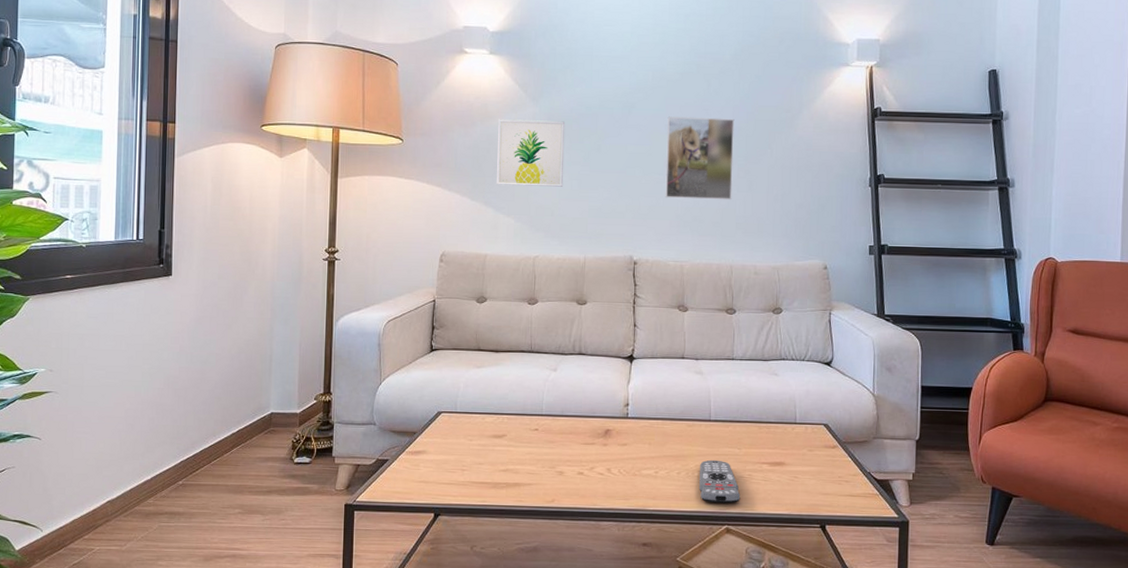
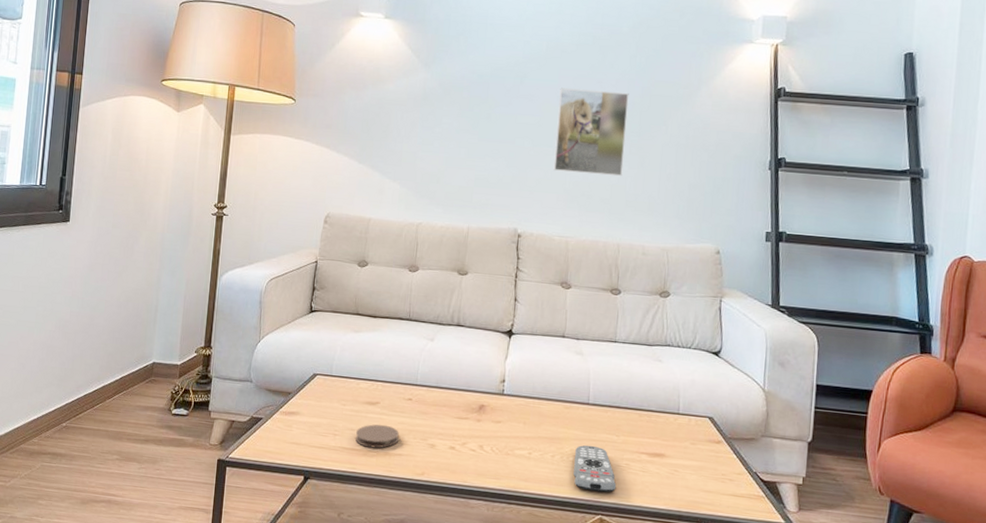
coaster: none [483,456,527,480] -> present [355,424,399,449]
wall art: present [496,119,566,187] -> none [383,83,456,154]

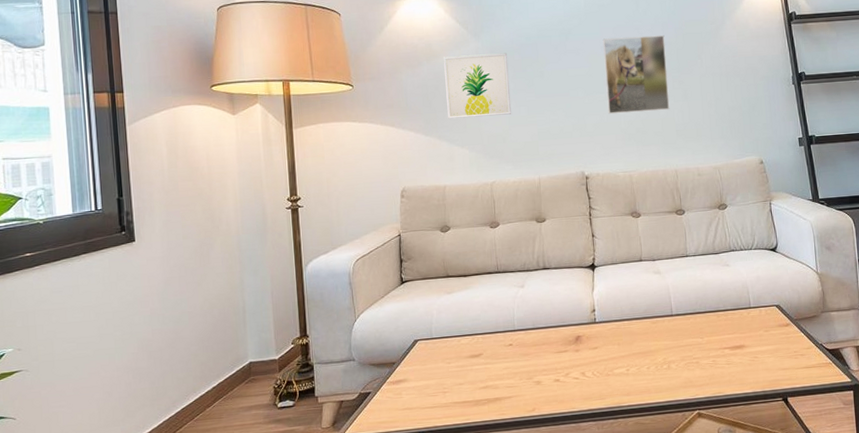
coaster: present [355,424,399,449] -> none [464,373,506,397]
wall art: none [383,83,456,154] -> present [443,53,512,119]
remote control: present [573,445,617,493] -> none [667,351,708,392]

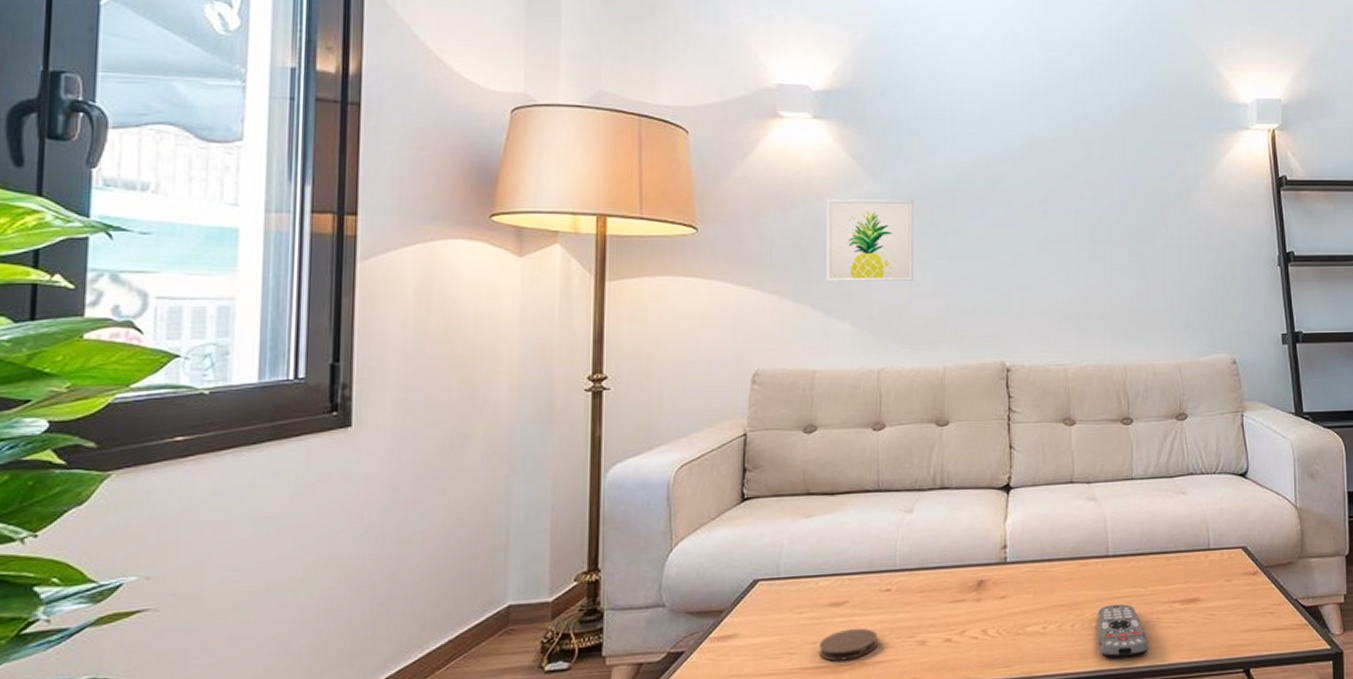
coaster: none [464,373,506,397] -> present [818,628,877,661]
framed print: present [603,35,670,115] -> none [1041,191,1122,289]
remote control: none [667,351,708,392] -> present [1098,604,1149,658]

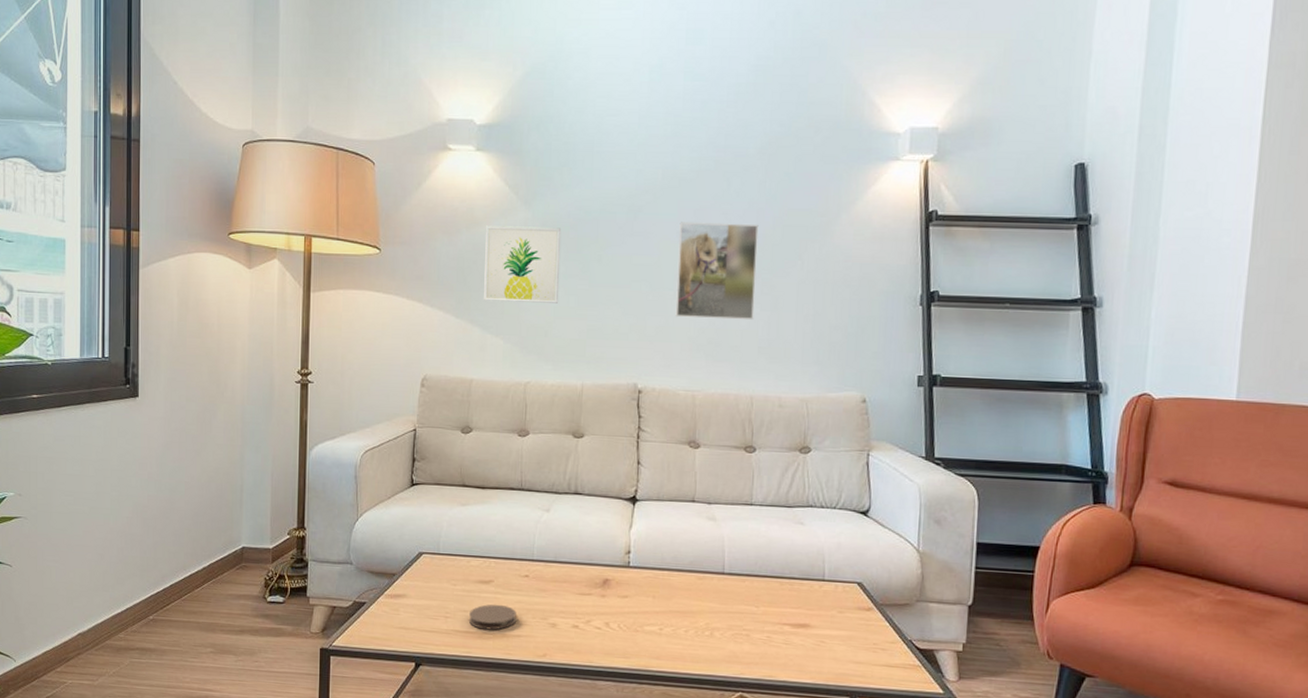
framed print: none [1041,191,1122,289] -> present [675,222,759,321]
remote control: present [1098,604,1149,658] -> none [710,617,758,668]

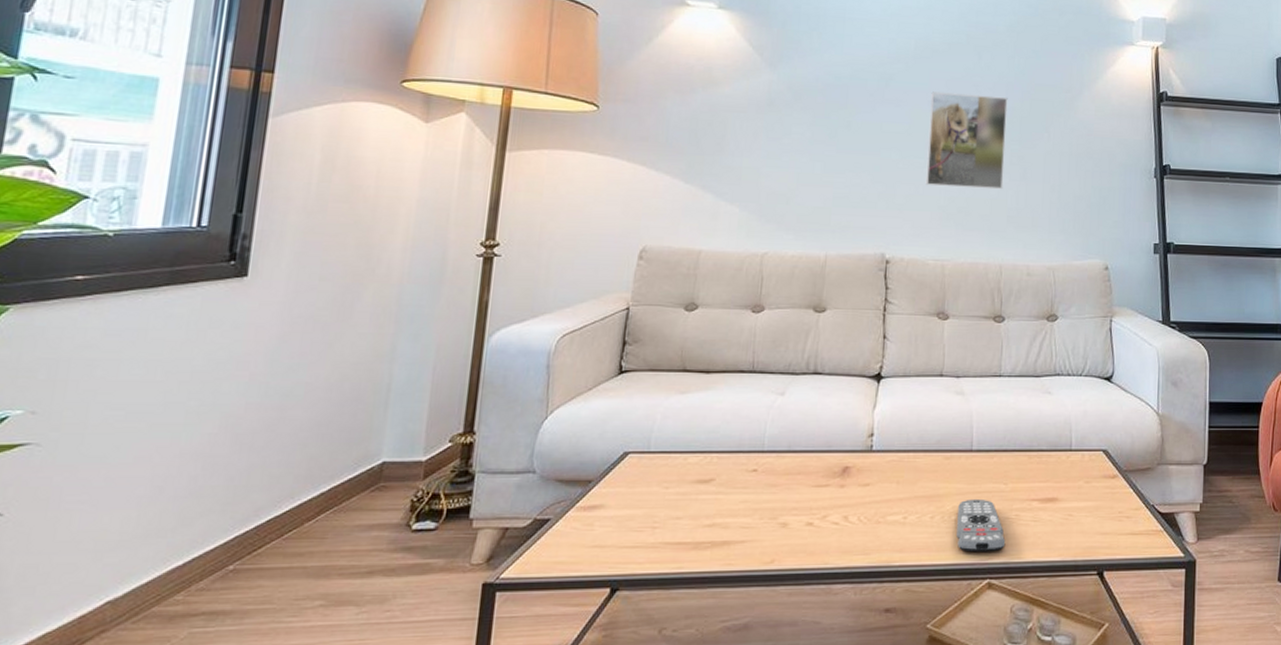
coaster: present [468,604,516,630] -> none [681,506,741,538]
wall art: present [483,225,562,303] -> none [718,86,809,170]
remote control: none [710,617,758,668] -> present [957,498,1006,553]

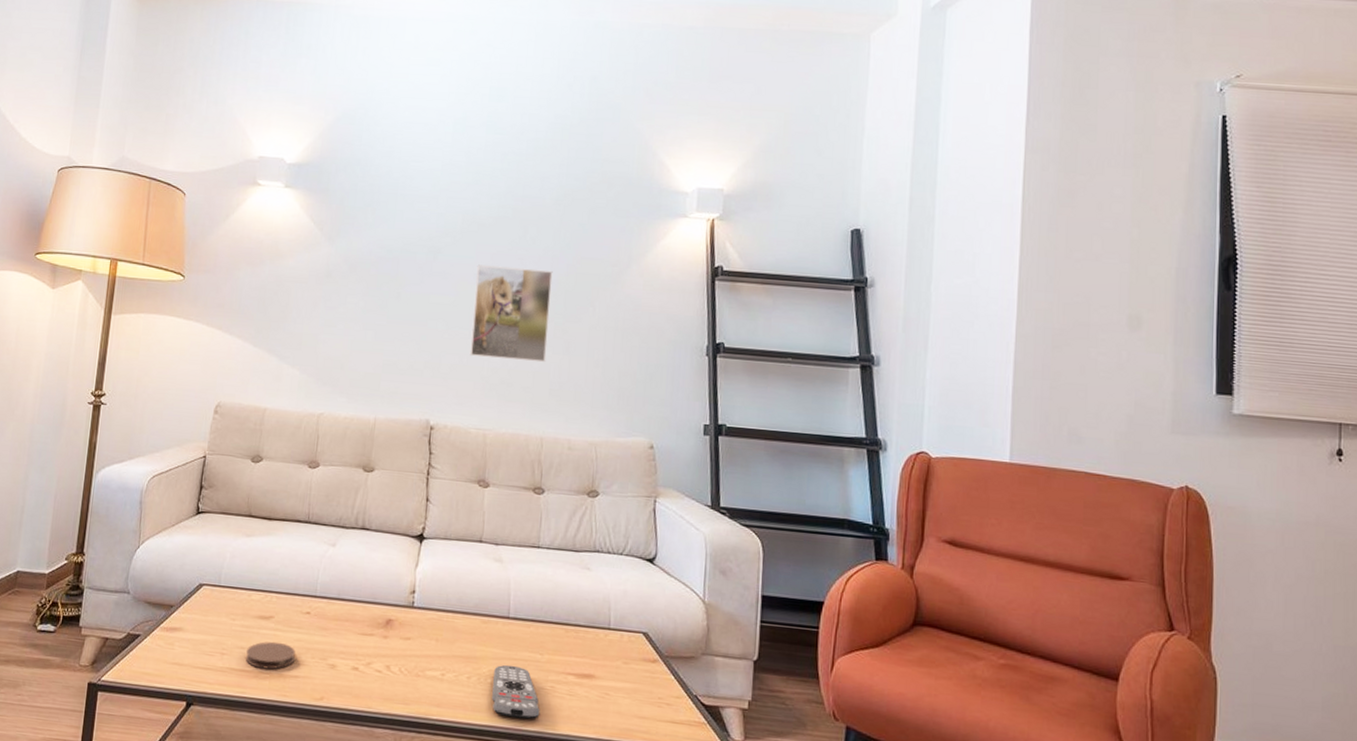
coaster: none [681,506,741,538] -> present [245,641,295,670]

